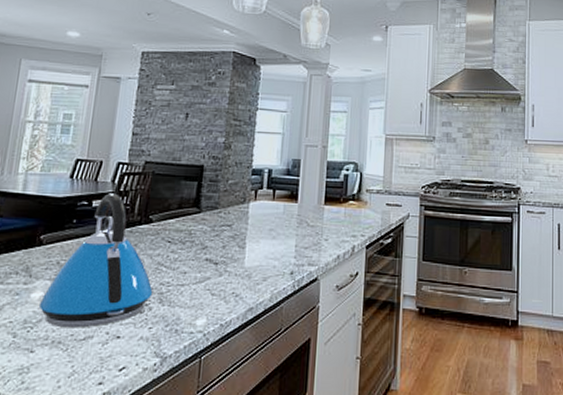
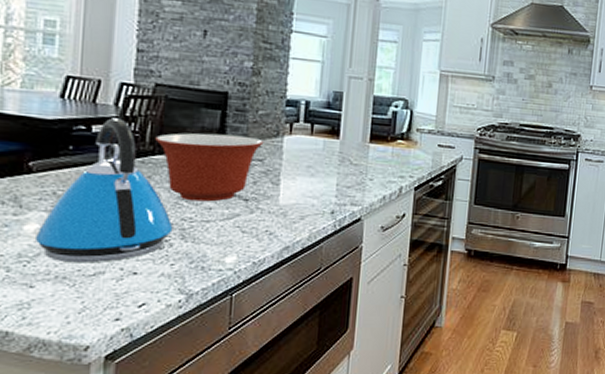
mixing bowl: none [142,203,233,267] -> present [155,133,264,202]

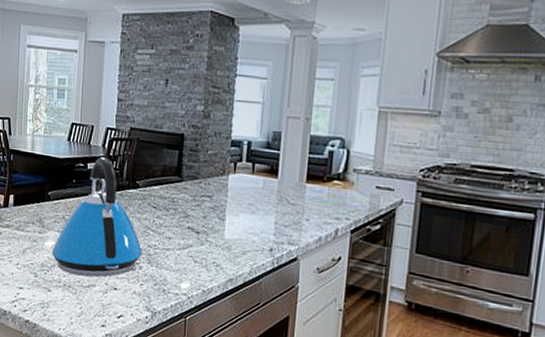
mixing bowl: present [155,133,264,202] -> none [130,170,213,232]

